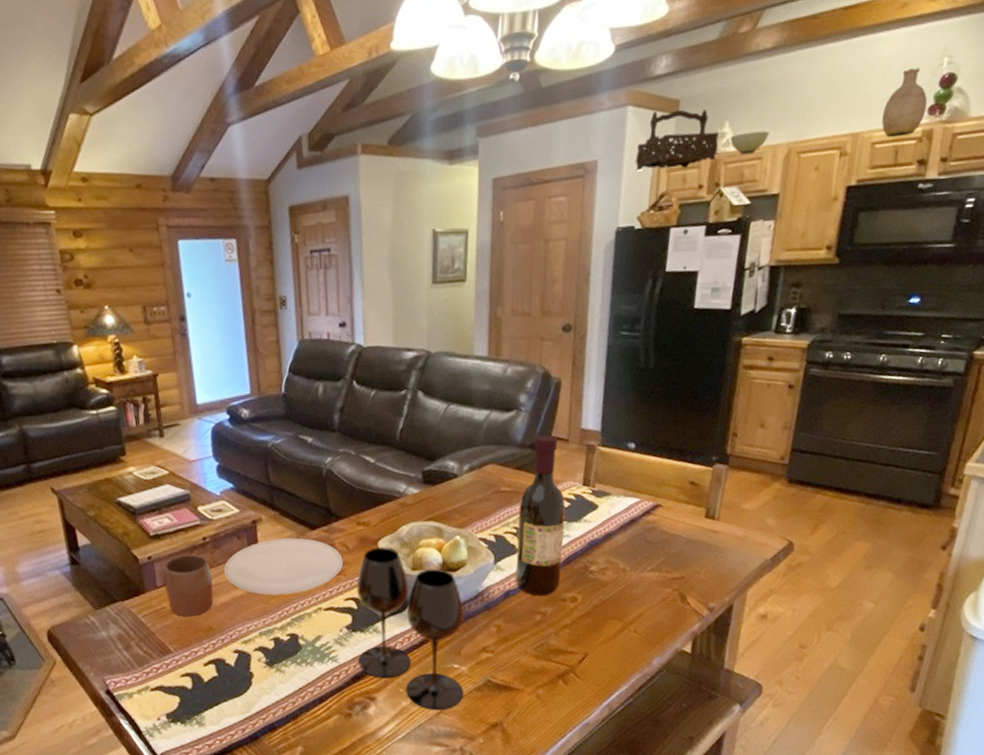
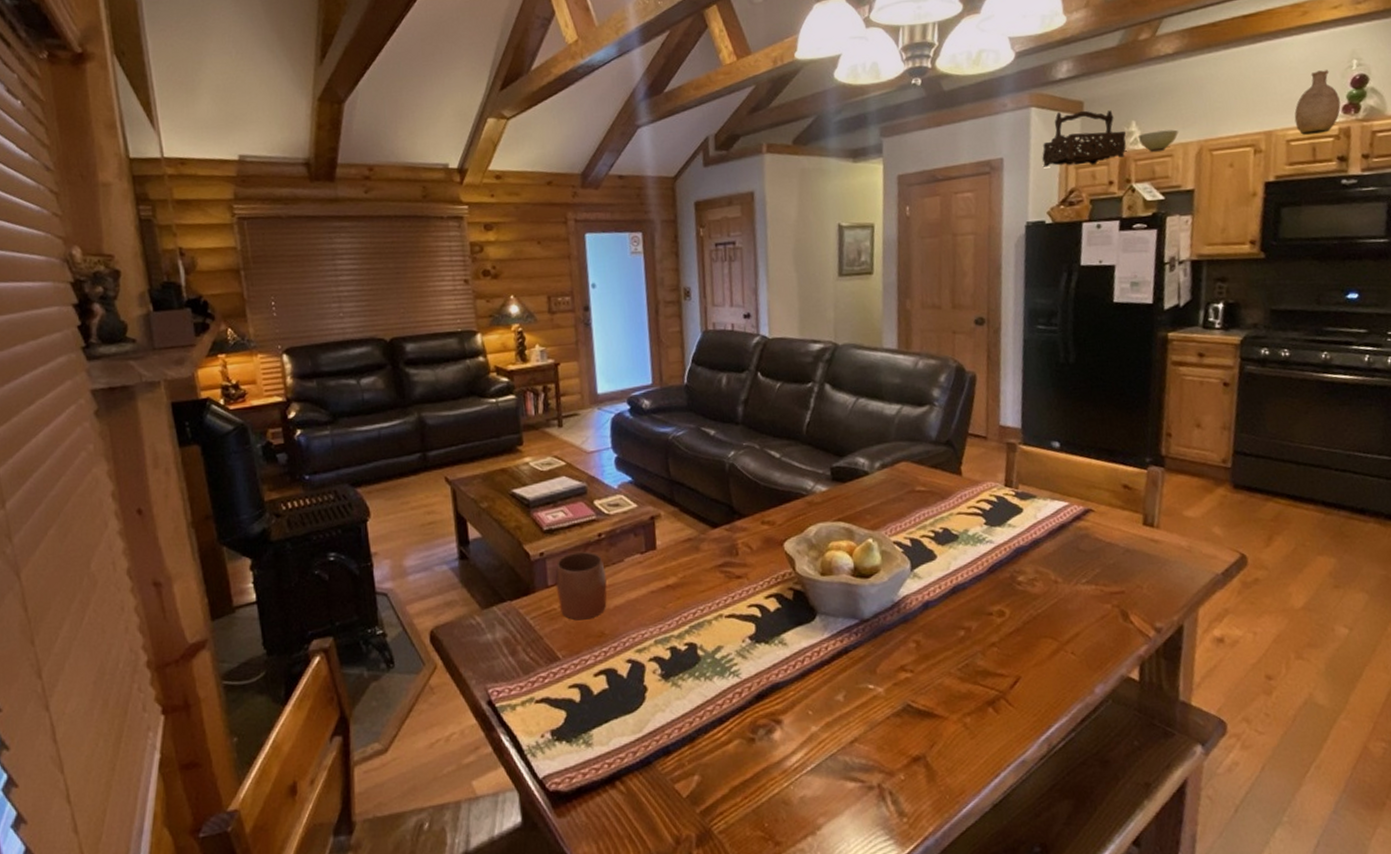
plate: present [224,537,344,596] -> none [619,536,747,600]
wine glass: present [356,546,464,710] -> none [760,548,881,738]
wine bottle: present [515,435,566,596] -> none [934,431,987,609]

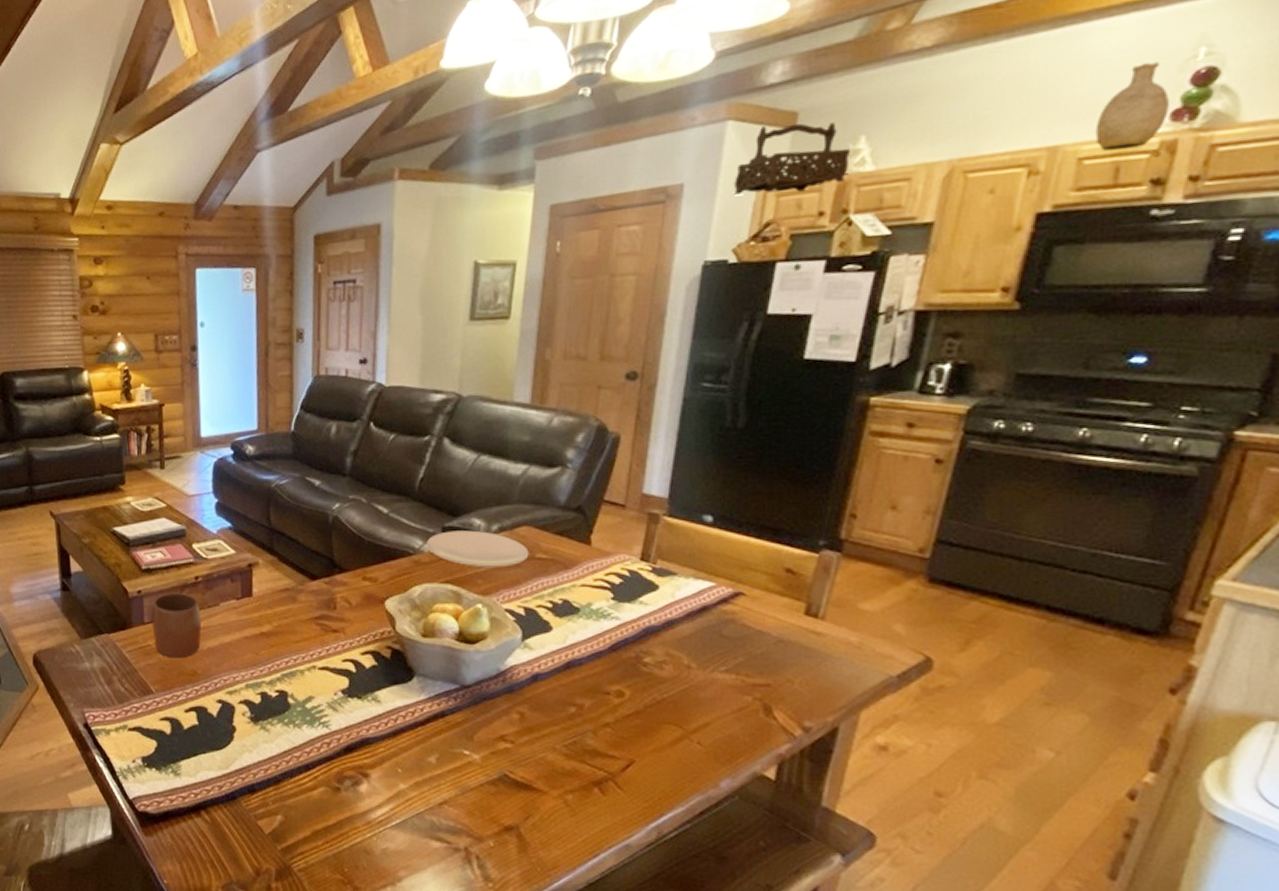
plate: none [817,468,910,504] -> present [426,530,529,569]
bowl: present [1137,129,1179,153] -> none [866,146,925,176]

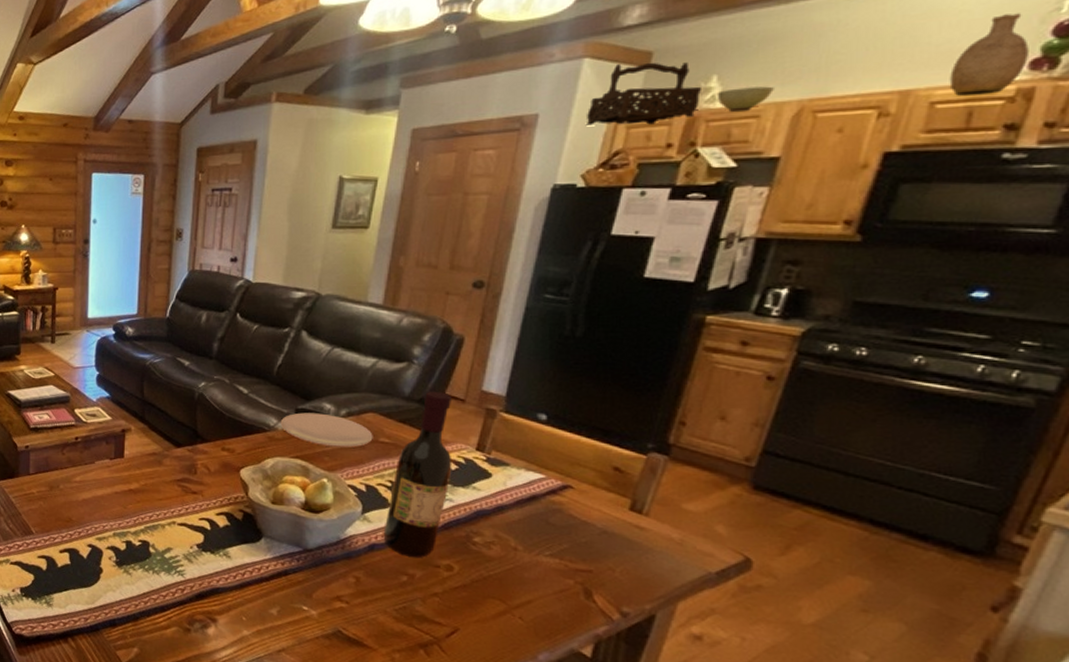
mug: present [151,592,202,658] -> none [36,449,78,506]
wine bottle: none [546,497,616,684] -> present [383,391,453,558]
bowl: none [866,146,925,176] -> present [716,86,776,113]

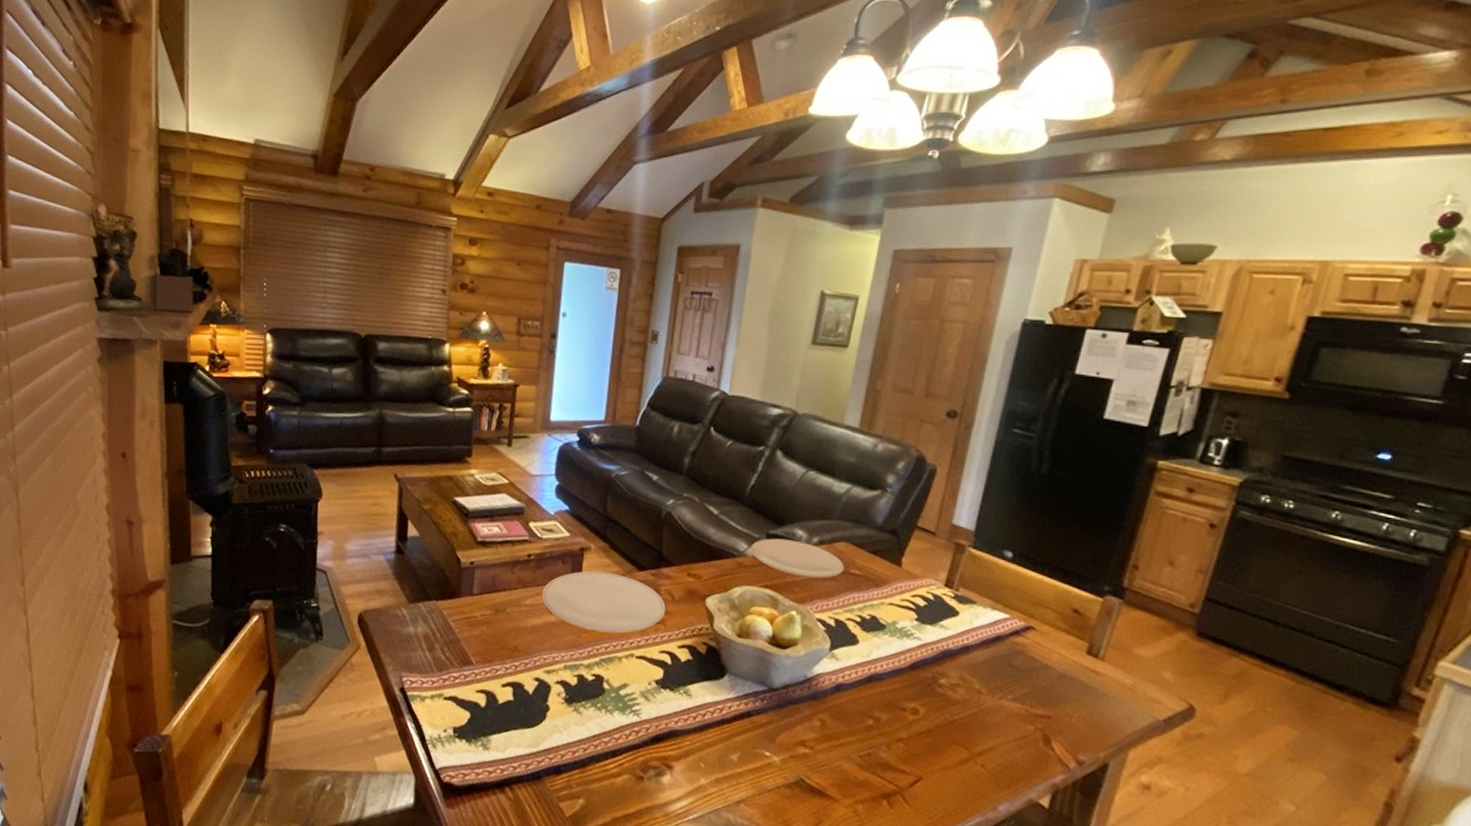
plate: none [90,449,203,505] -> present [542,571,666,634]
wine bottle: present [383,391,453,558] -> none [850,521,923,700]
decorative basket: present [585,62,703,126] -> none [1054,208,1157,270]
decorative vase: present [949,13,1029,97] -> none [1359,201,1420,273]

